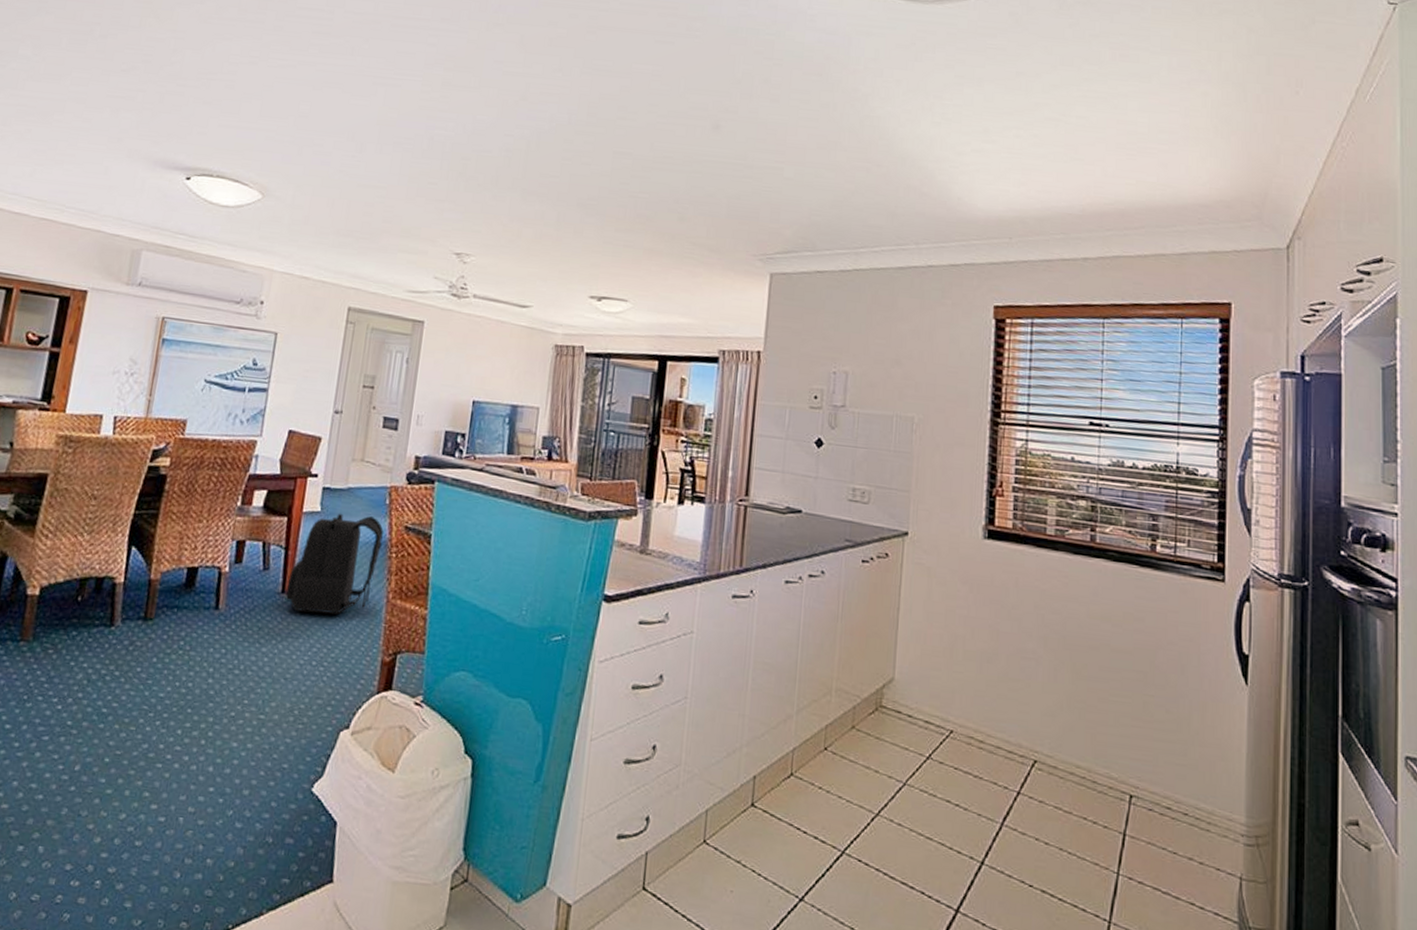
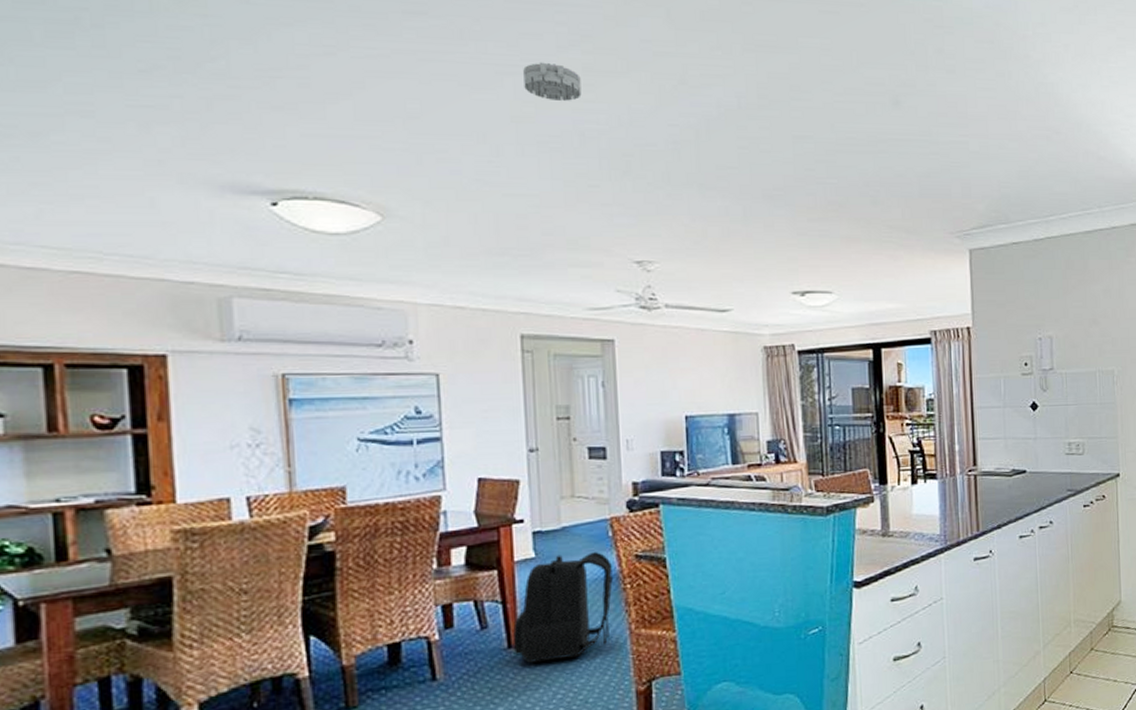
smoke detector: none [392,76,439,110] -> present [523,62,582,101]

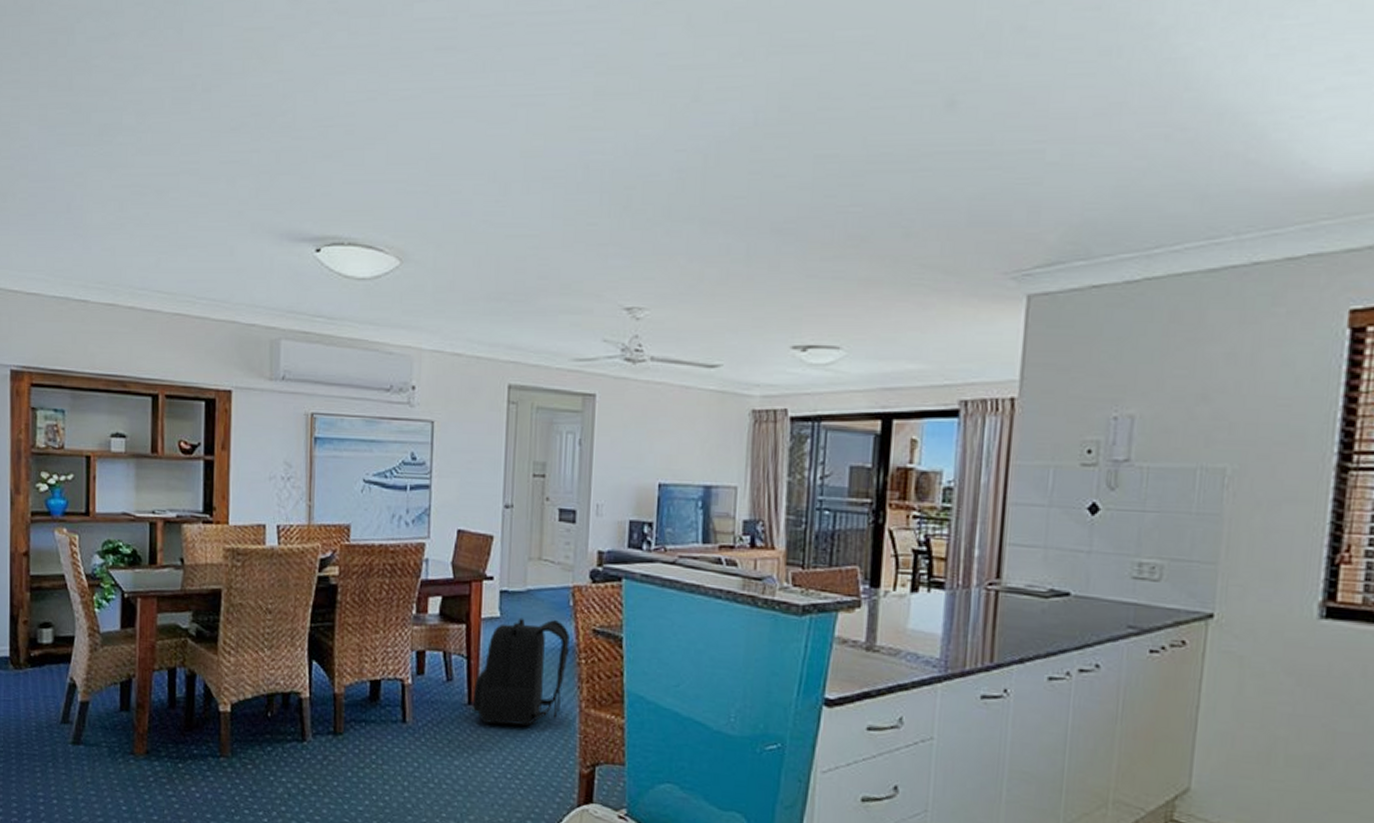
smoke detector: present [523,62,582,101] -> none [536,89,591,131]

